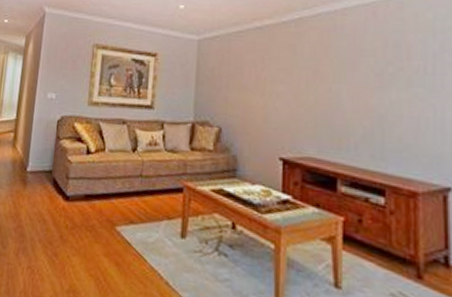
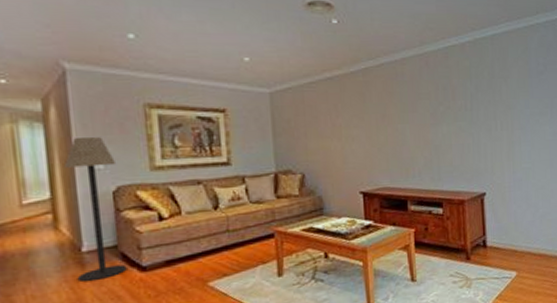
floor lamp: none [19,69,65,201] -> present [63,136,127,282]

